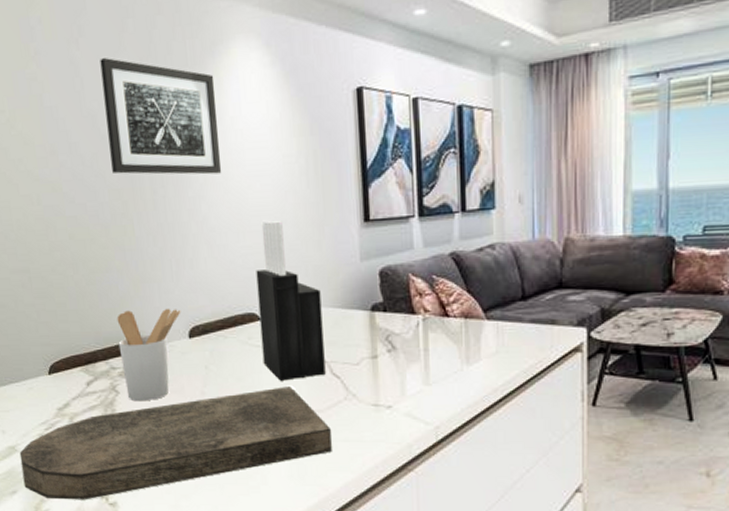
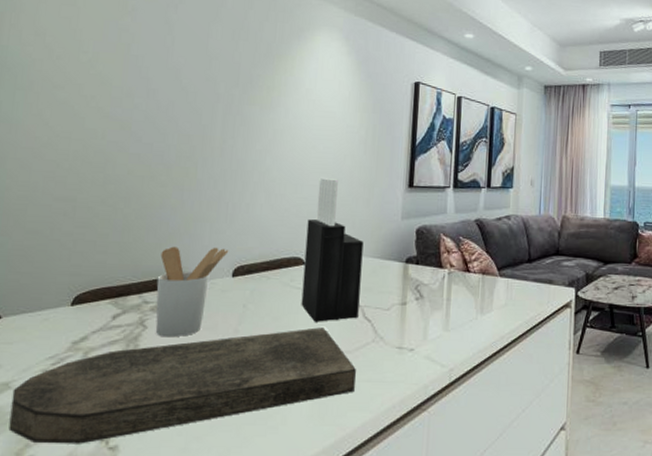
wall art: present [100,58,222,175] -> none [186,24,297,134]

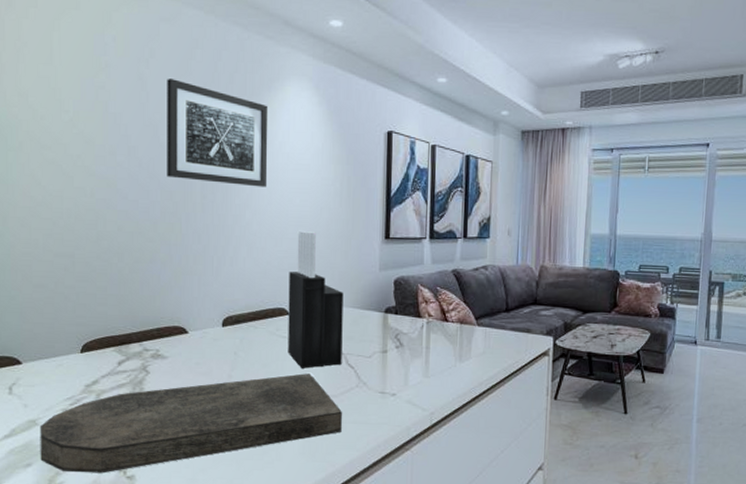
utensil holder: present [155,246,229,338] -> none [154,298,217,382]
wall art: none [186,24,297,134] -> present [167,79,269,188]

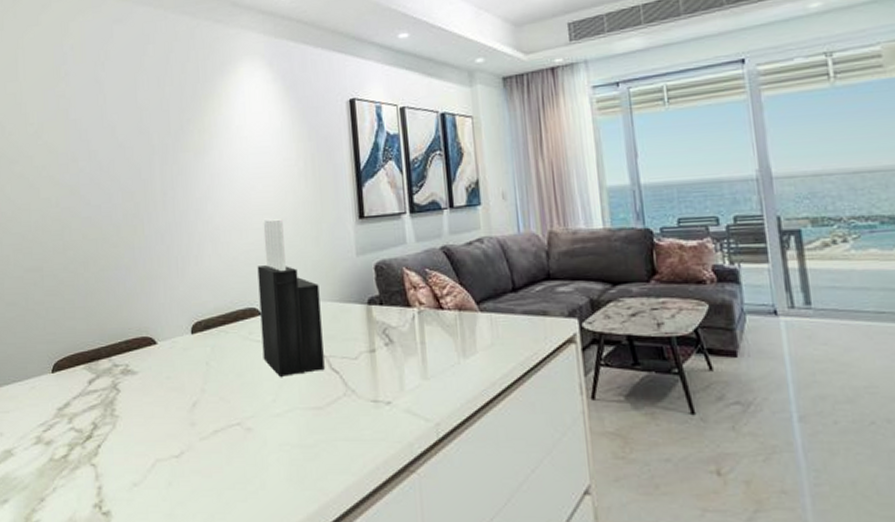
cutting board: present [39,373,342,474] -> none [15,382,332,509]
wall art: present [167,79,269,188] -> none [122,77,228,178]

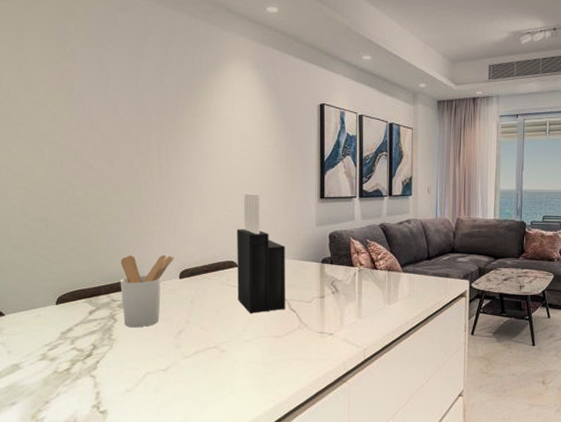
utensil holder: none [122,304,185,400] -> present [120,254,175,328]

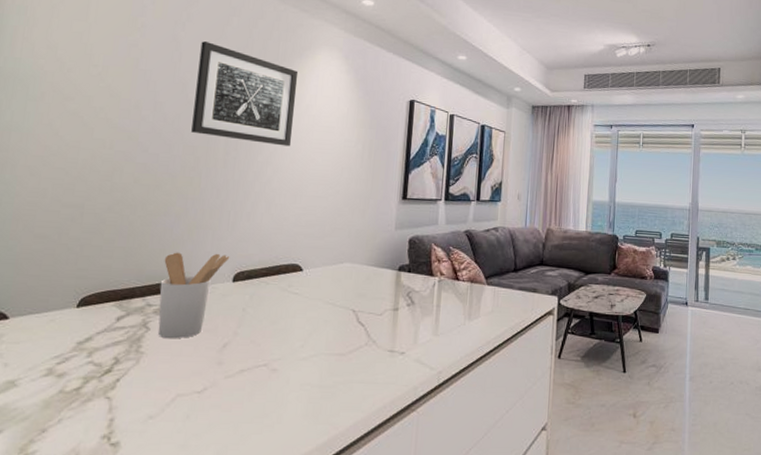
wall art: none [124,62,216,156] -> present [191,41,299,147]
knife block: present [237,194,285,313] -> none [298,189,359,326]

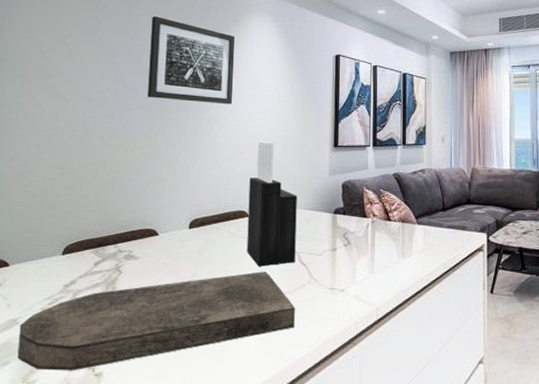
cutting board: none [13,331,349,440] -> present [17,271,295,371]
utensil holder: present [158,252,230,339] -> none [128,203,186,281]
knife block: none [298,189,359,326] -> present [246,142,297,267]

